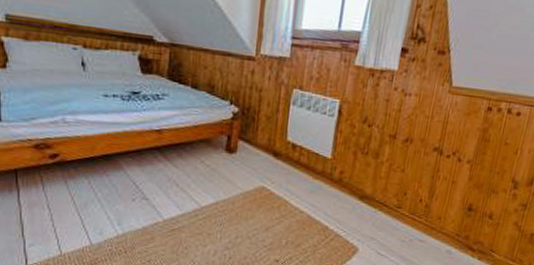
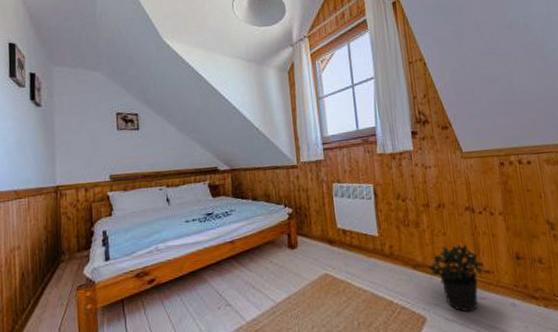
potted plant: none [374,183,438,251] -> present [427,244,491,313]

